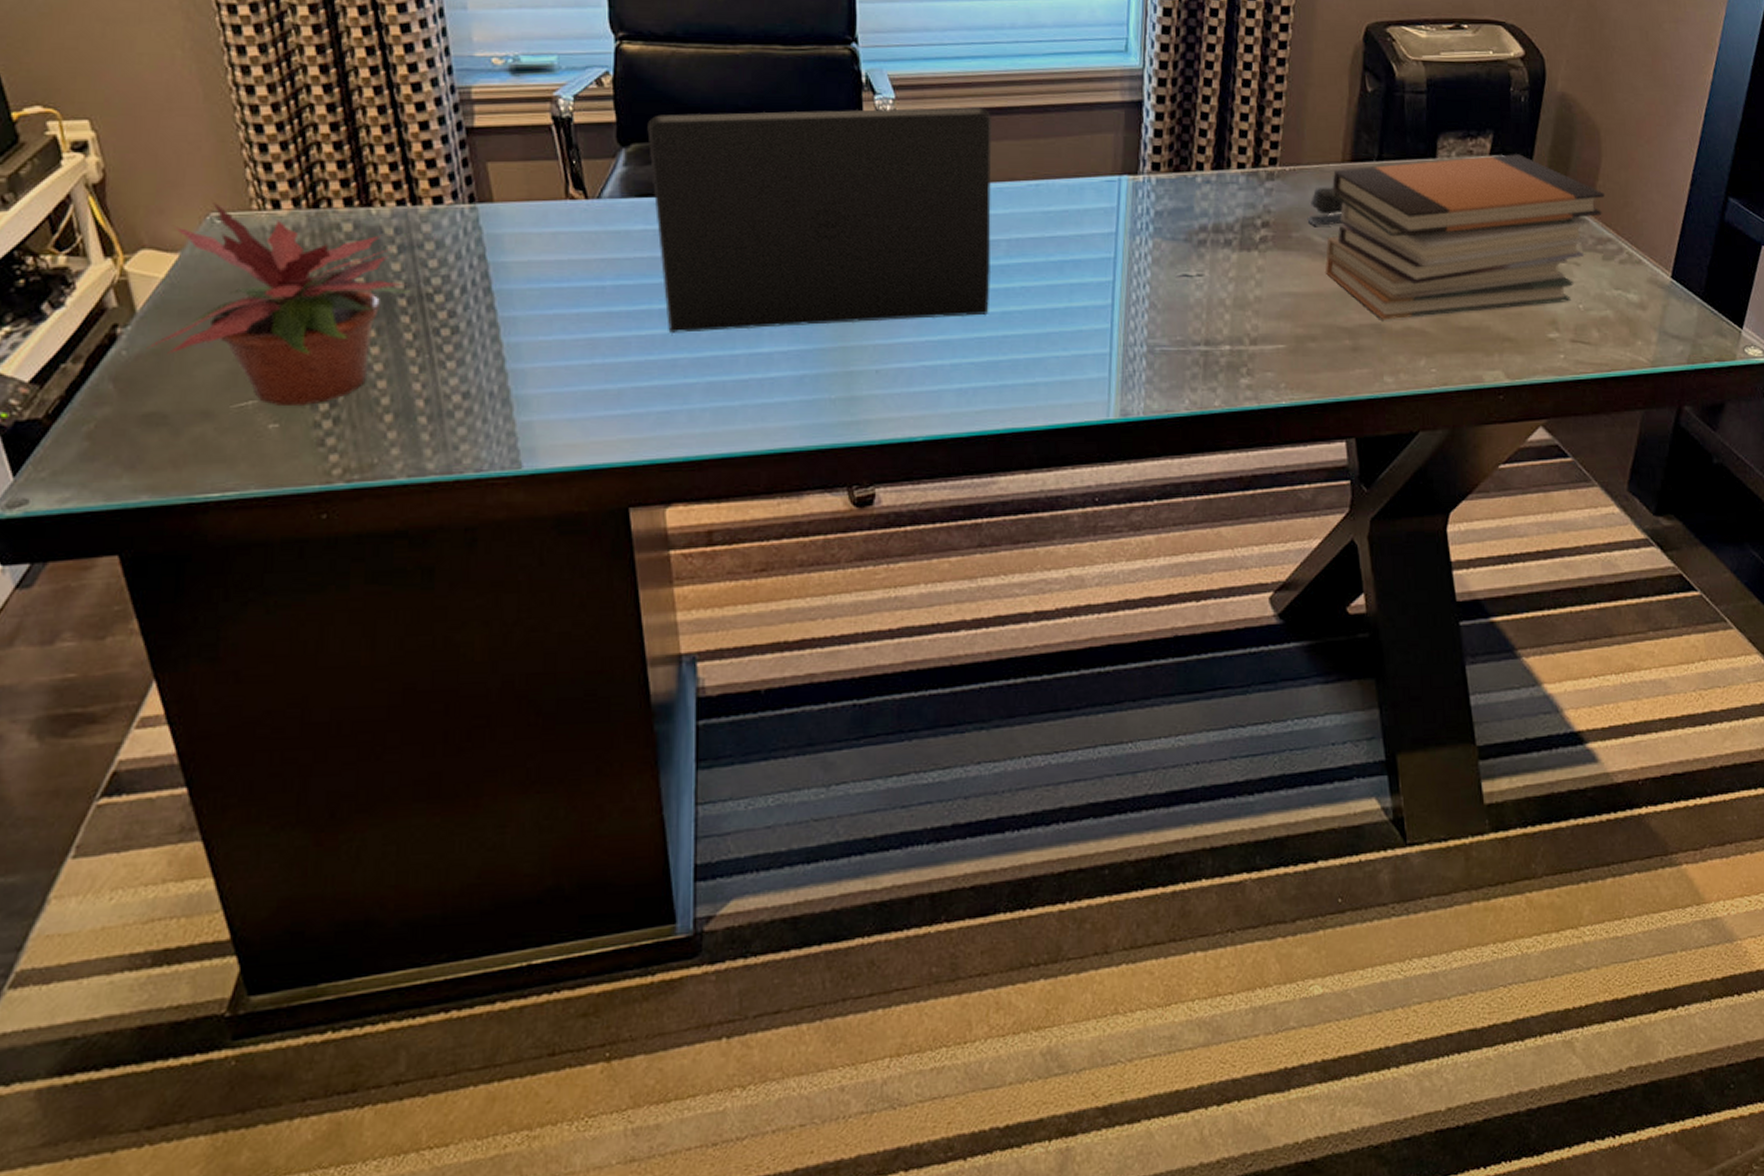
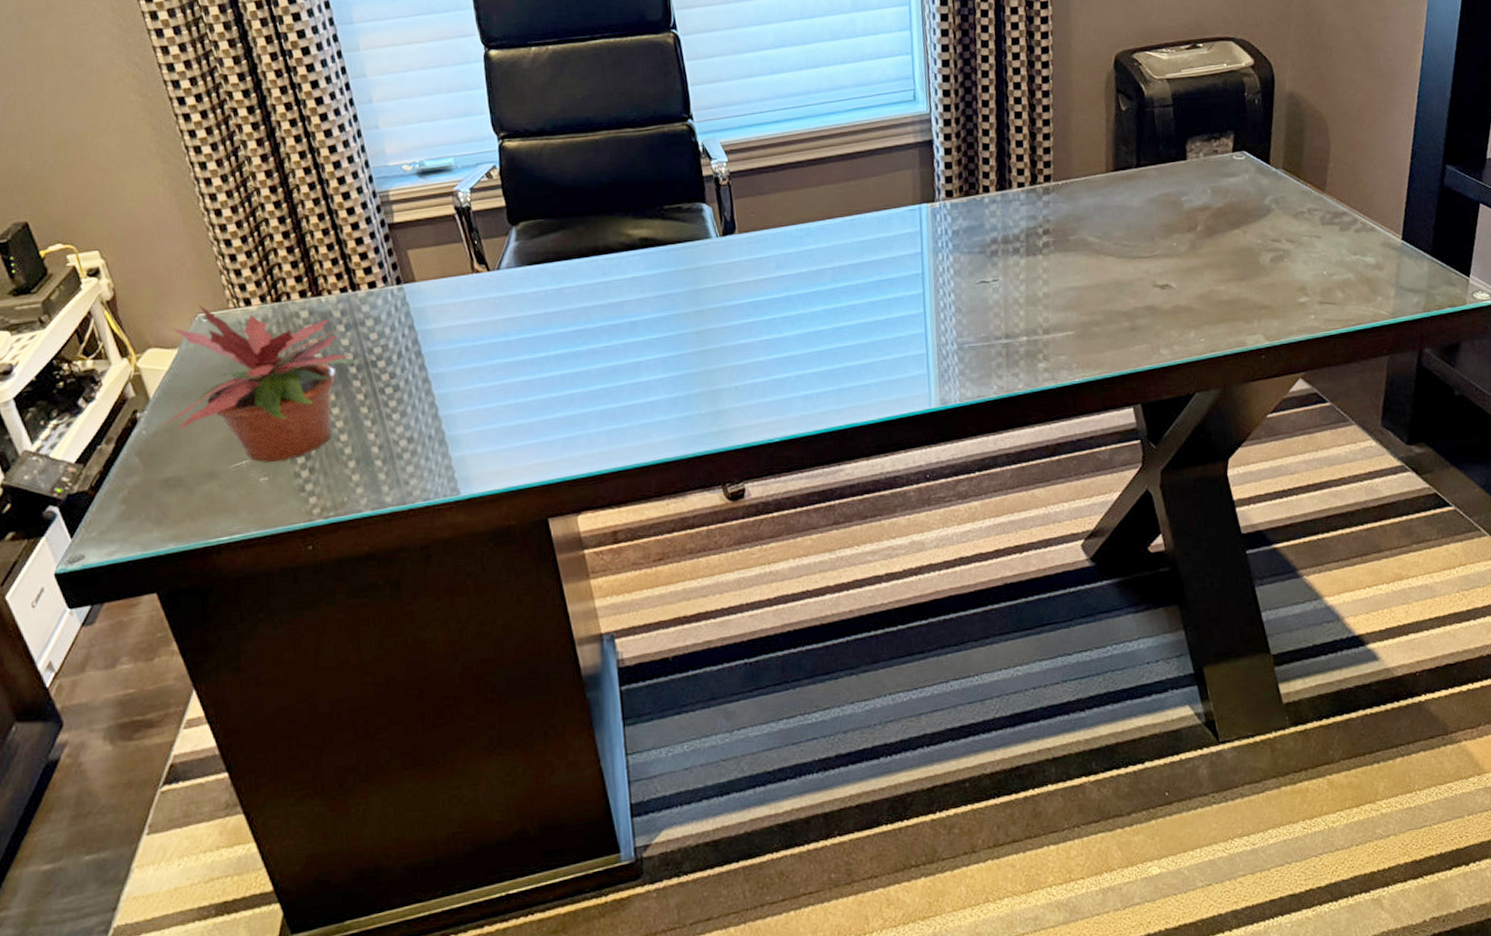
laptop: present [647,107,993,333] -> none [531,160,823,373]
stapler: present [1307,187,1345,226] -> none [1081,194,1114,229]
book stack: present [1325,154,1605,320] -> none [1099,148,1337,302]

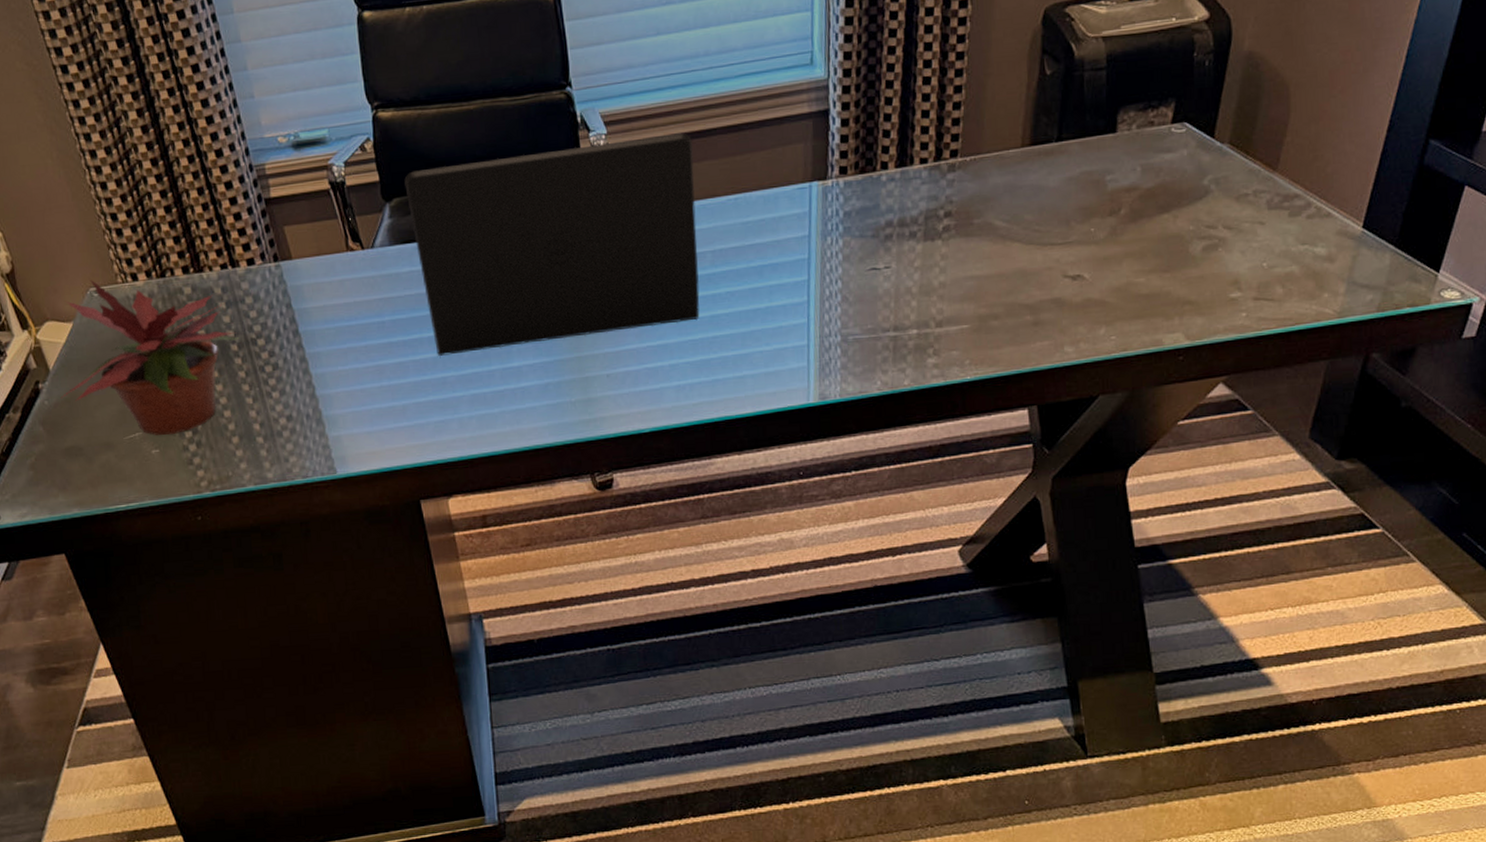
laptop: none [531,160,823,373] -> present [404,133,700,356]

